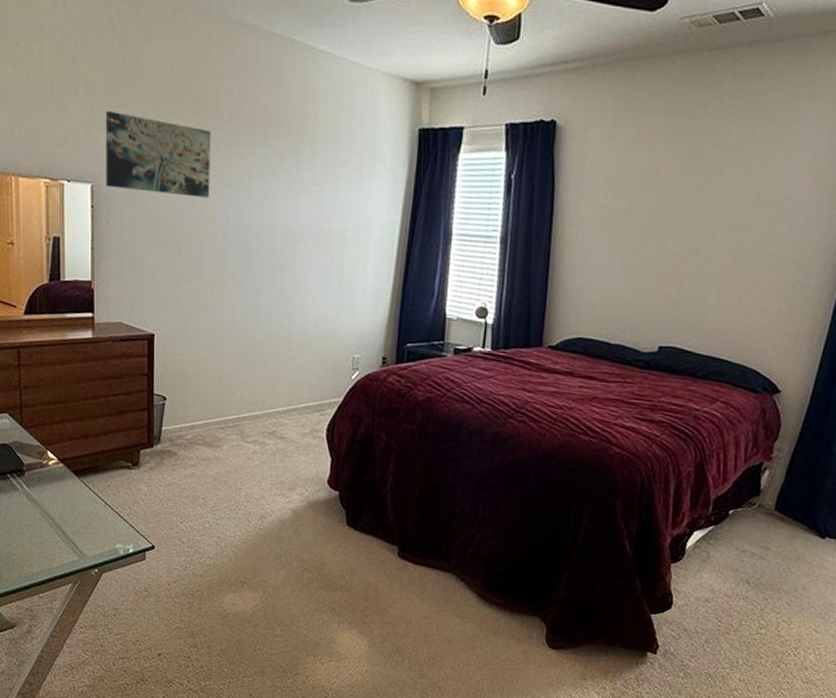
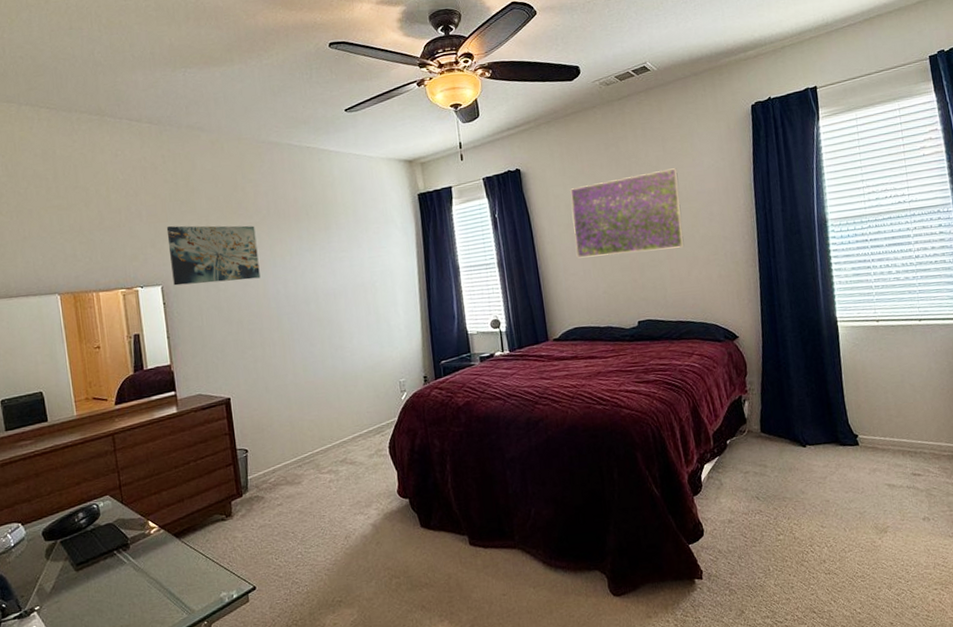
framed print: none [602,157,764,265] -> present [570,168,685,258]

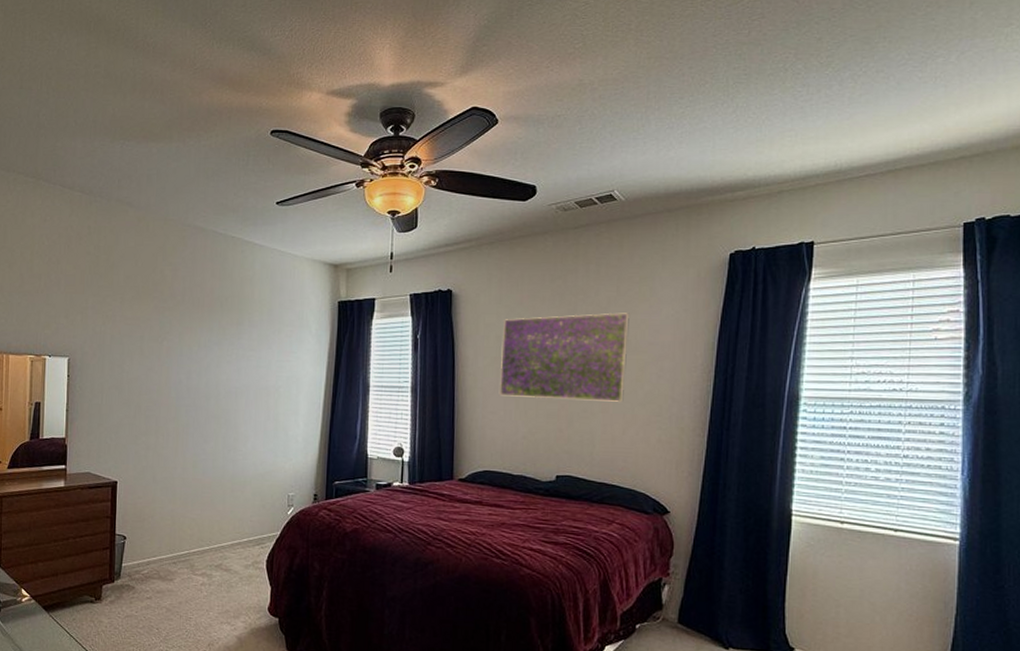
wall art: present [166,225,261,286] -> none [80,298,167,365]

